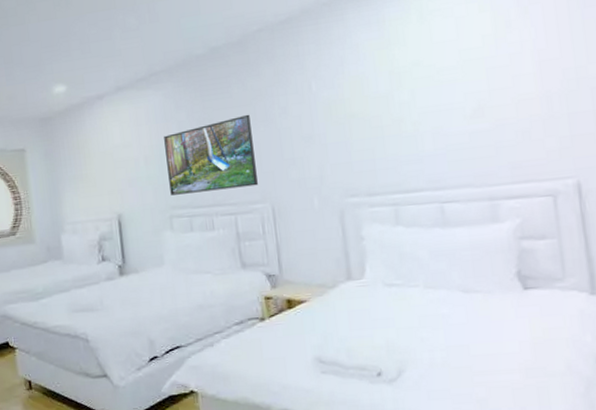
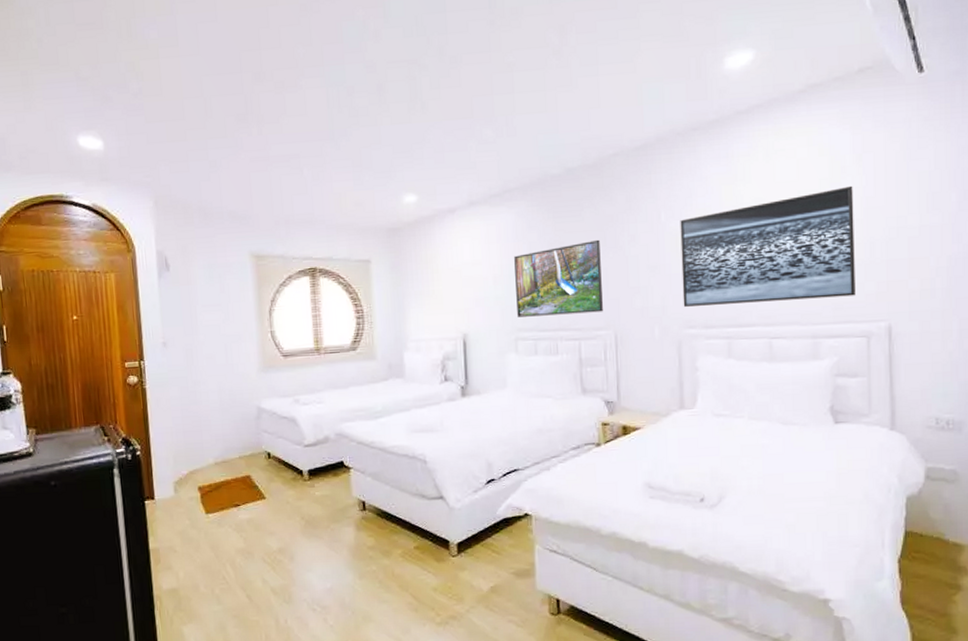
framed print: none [332,39,535,176] -> present [680,185,855,307]

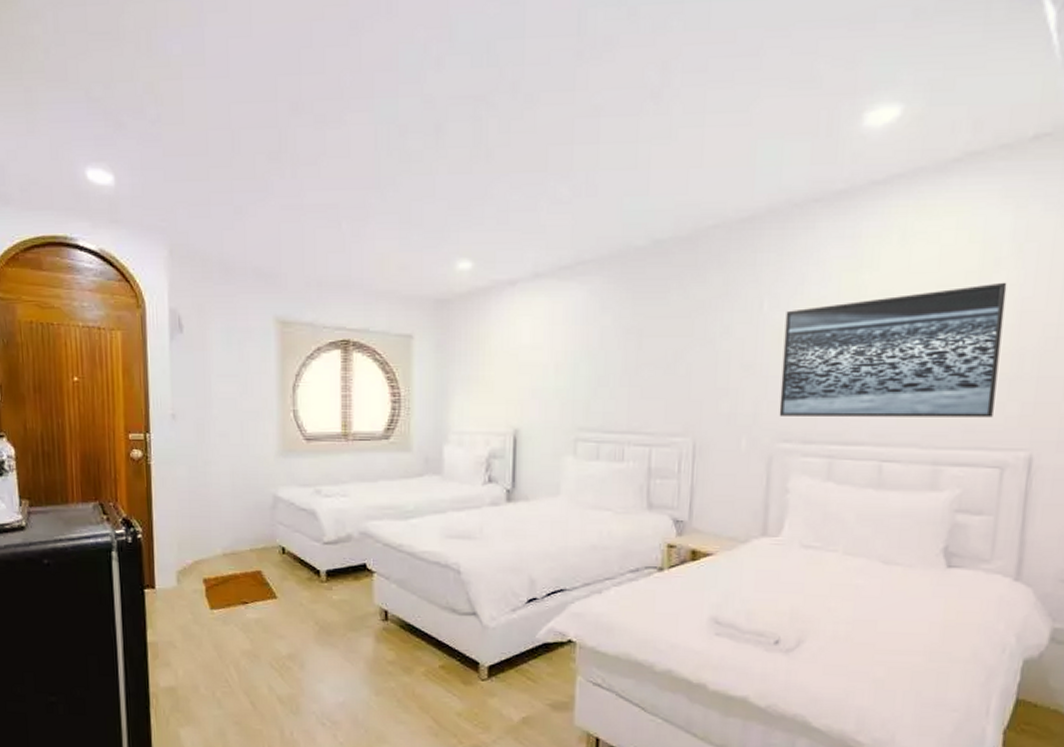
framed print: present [514,239,603,317] -> none [579,328,686,415]

